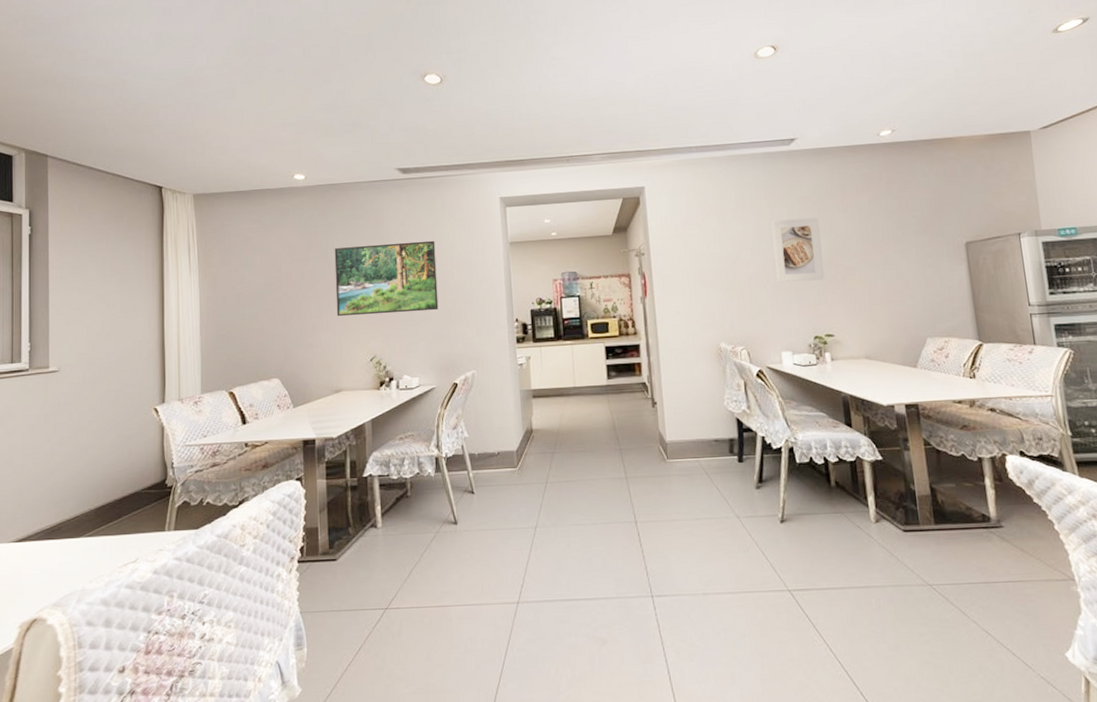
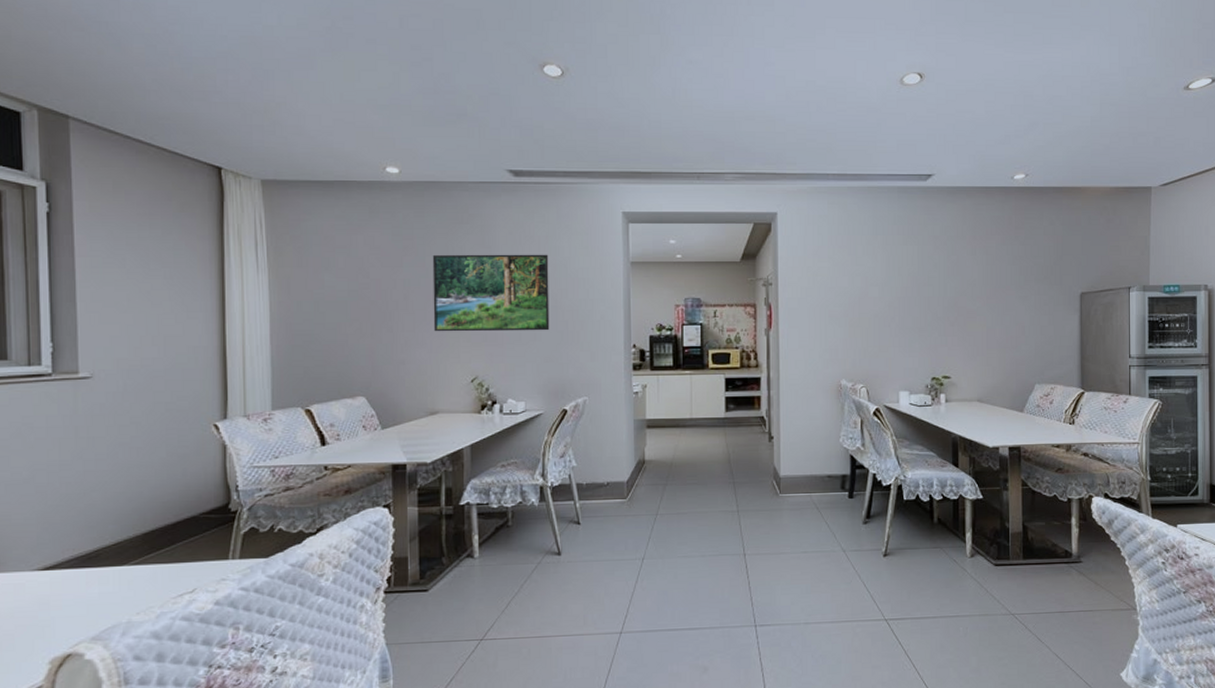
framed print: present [771,218,825,283] -> none [901,258,947,322]

